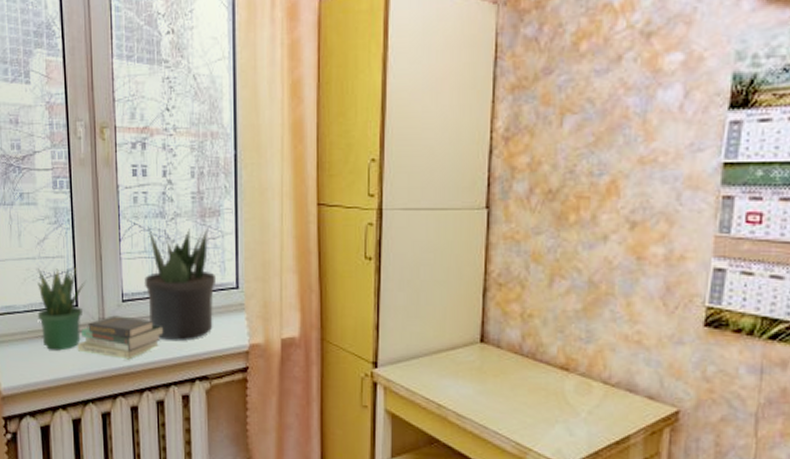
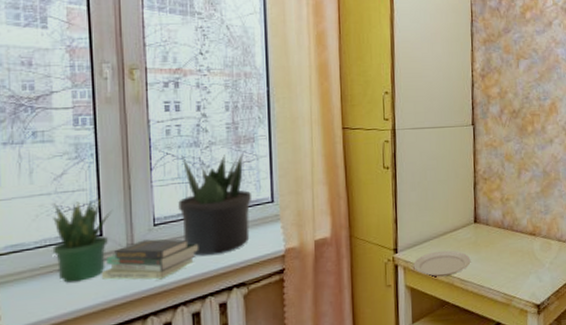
plate: none [396,372,472,407] -> present [413,250,471,277]

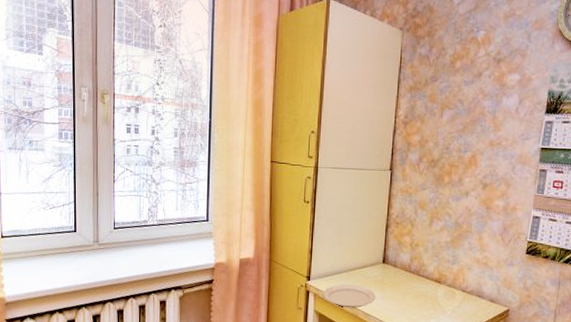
planter: present [52,199,112,283] -> none [40,201,83,266]
books: present [101,239,198,280] -> none [74,239,146,274]
planter: present [178,154,251,256] -> none [133,172,190,259]

